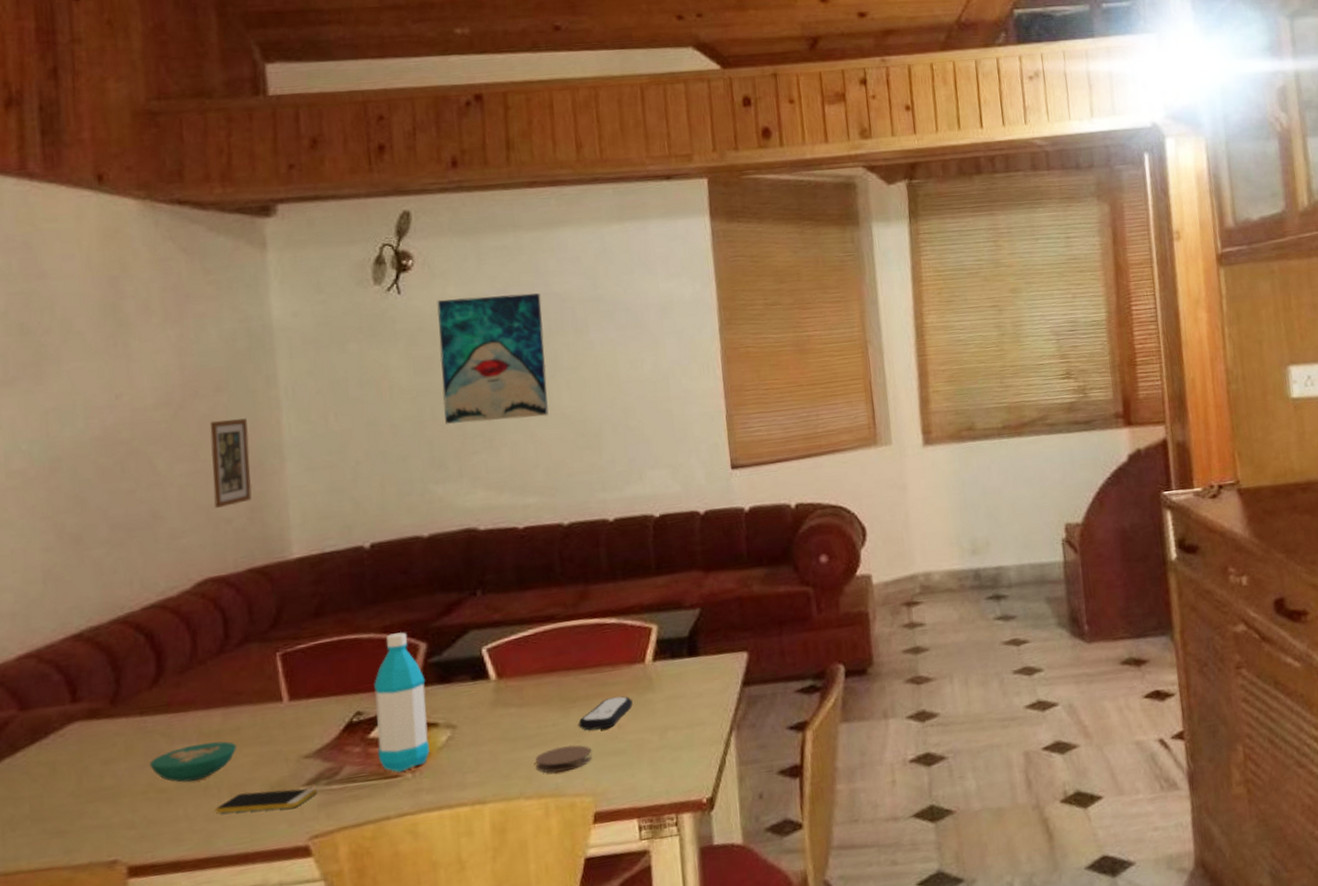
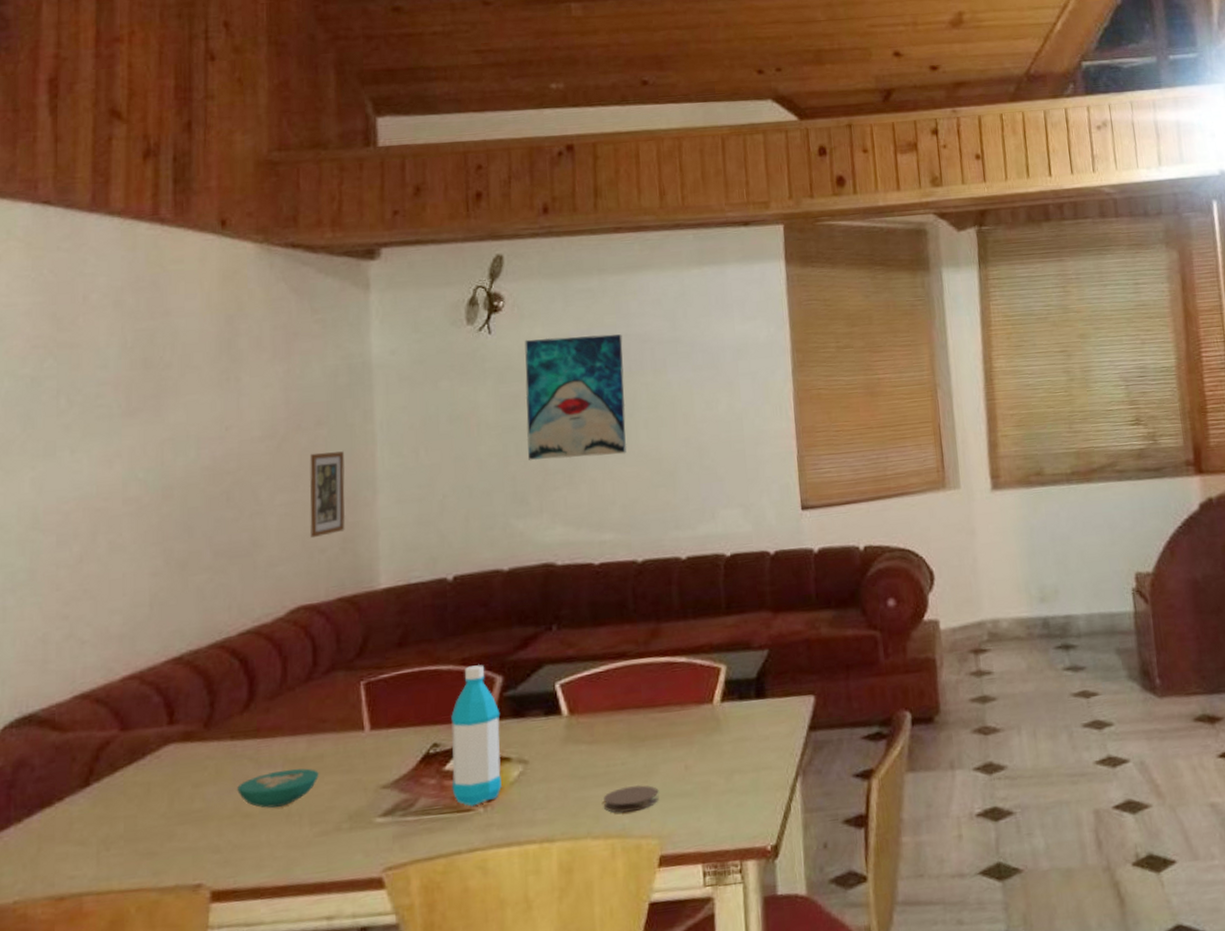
smartphone: present [215,788,318,814] -> none [295,819,393,841]
remote control: present [578,696,633,731] -> none [646,737,700,771]

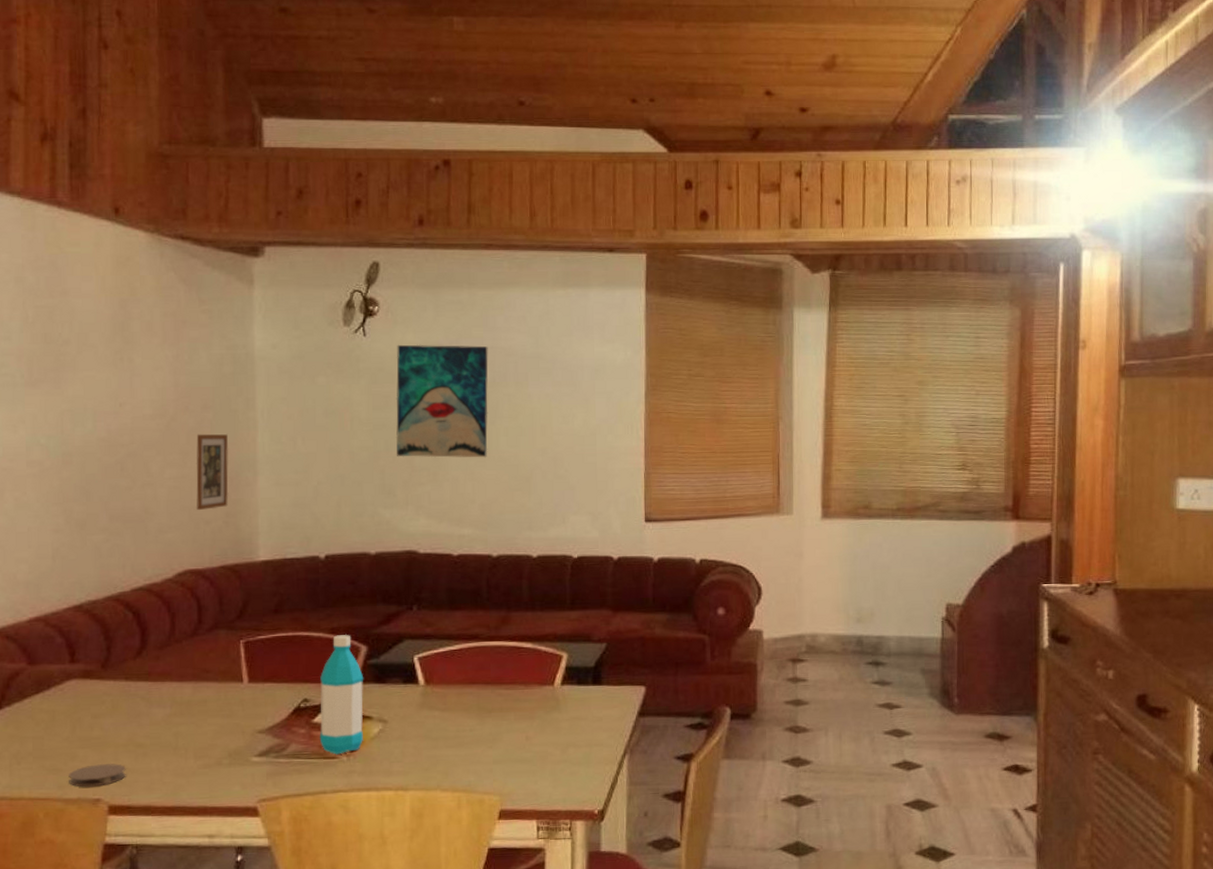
coaster: none [165,839,231,872] -> present [69,763,126,787]
bowl: present [237,768,319,808] -> none [131,709,203,741]
coaster: present [603,785,659,814] -> none [452,749,502,771]

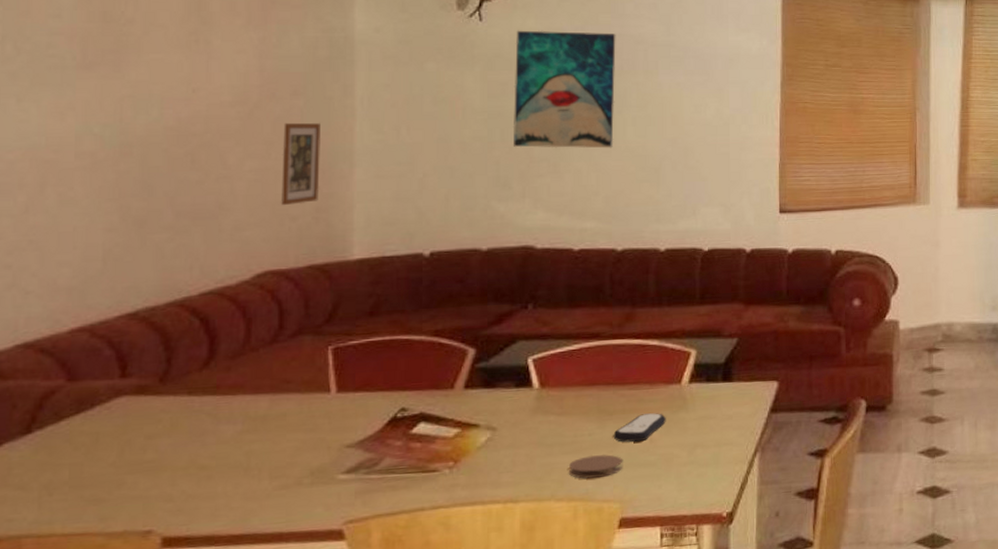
coaster: present [69,763,126,787] -> none [113,489,185,518]
water bottle: present [319,635,364,755] -> none [418,337,471,468]
coaster: none [452,749,502,771] -> present [568,454,623,479]
remote control: none [492,712,540,739] -> present [613,413,666,442]

